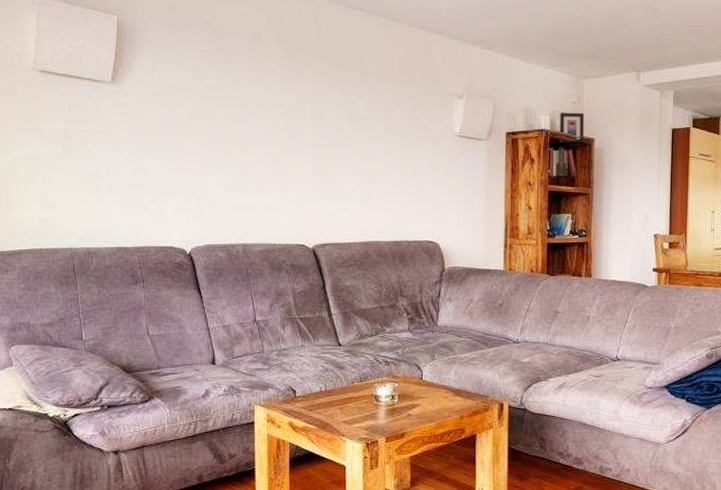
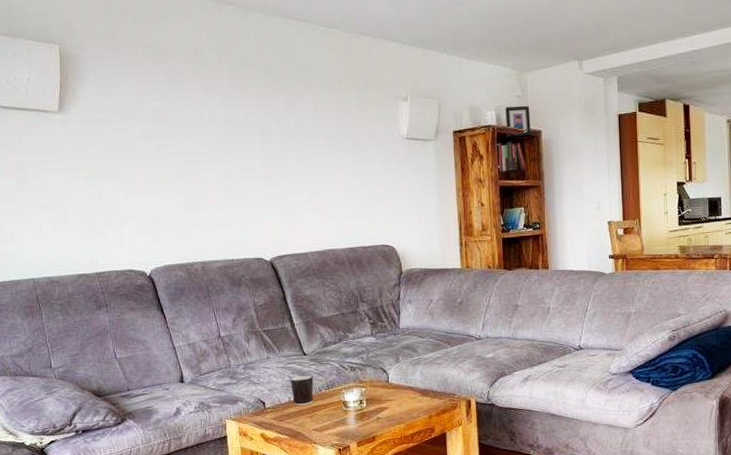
mug: none [323,366,346,397] -> present [290,375,314,406]

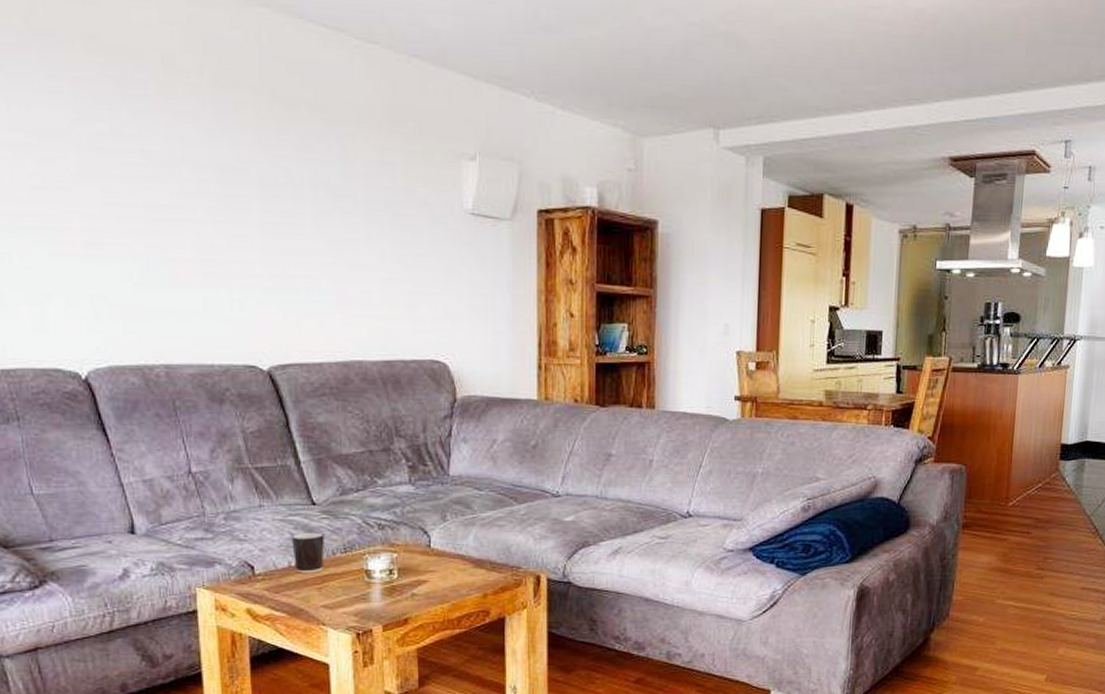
books: present [496,141,527,173] -> none [595,231,636,275]
picture frame: present [505,105,531,138] -> none [611,182,645,228]

